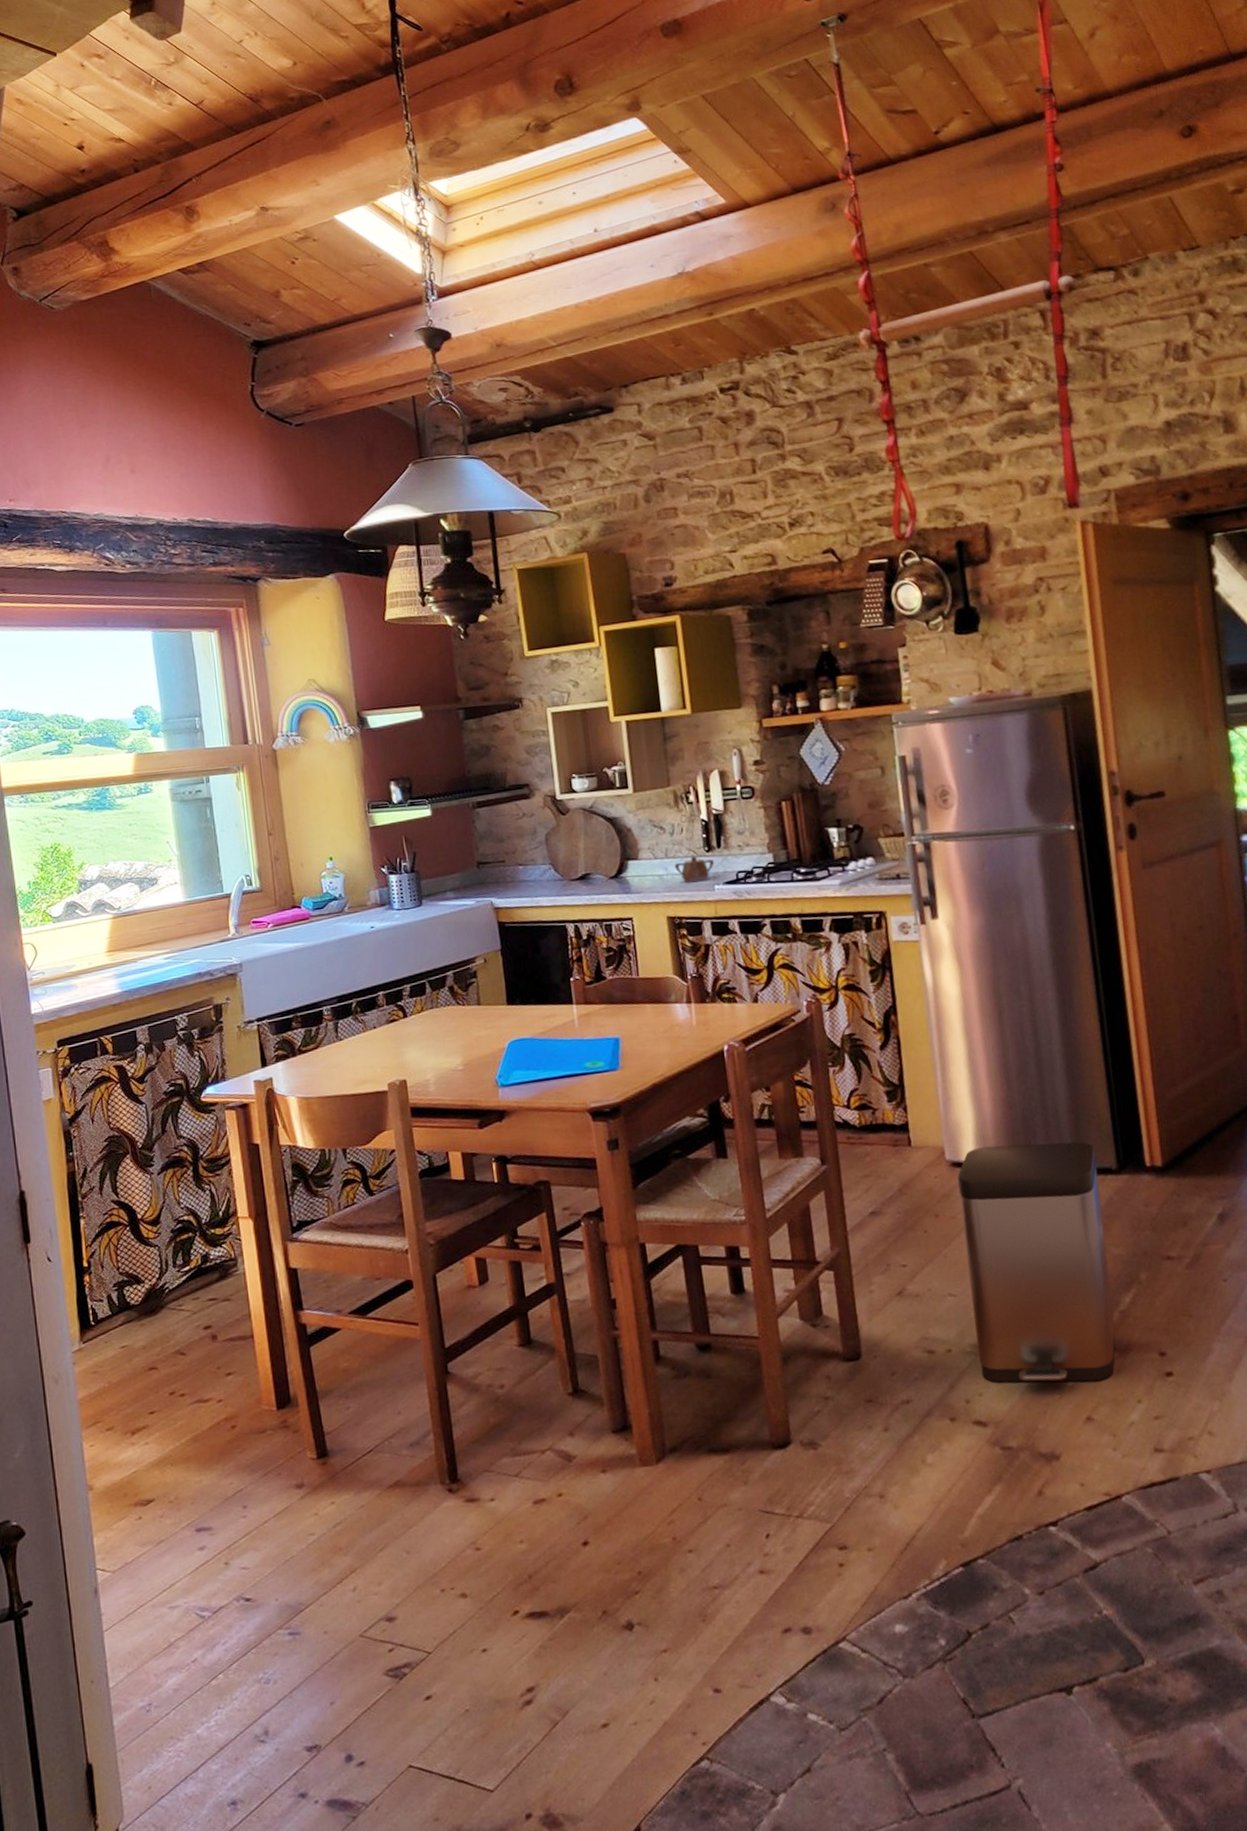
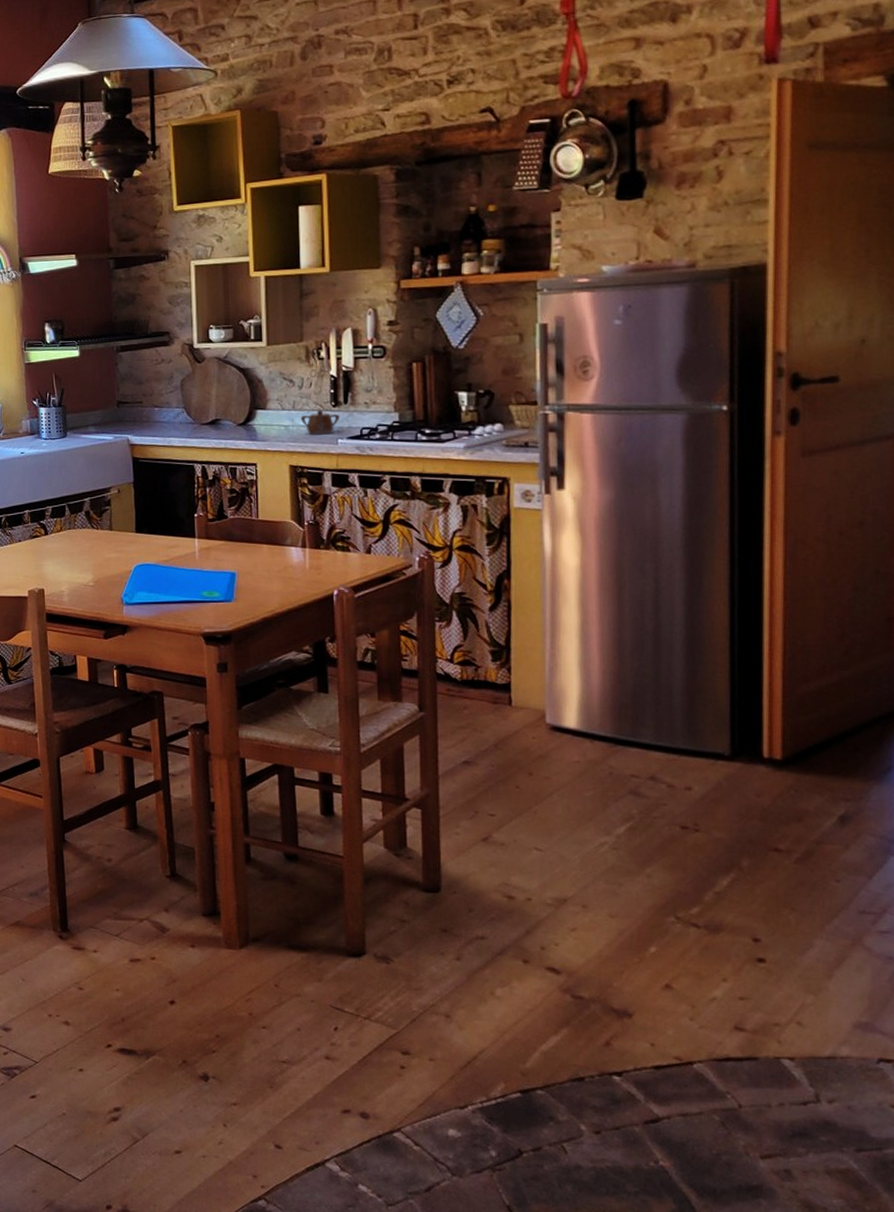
pedal bin: present [957,1142,1116,1383] -> none [555,716,708,954]

